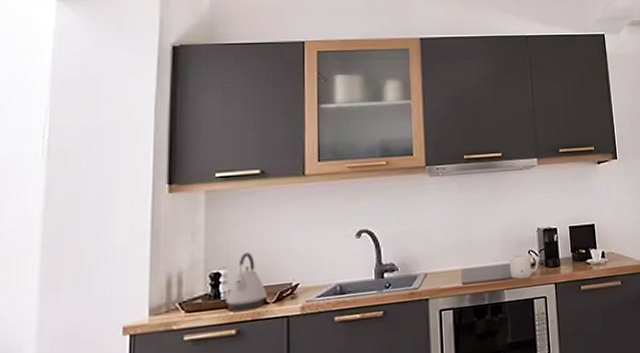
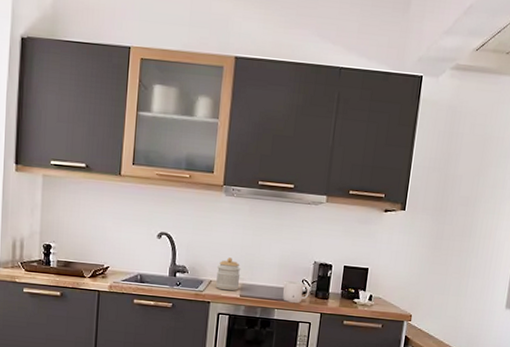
kettle: present [226,252,266,313] -> none [54,232,84,280]
jar: none [431,243,460,282] -> present [215,257,241,291]

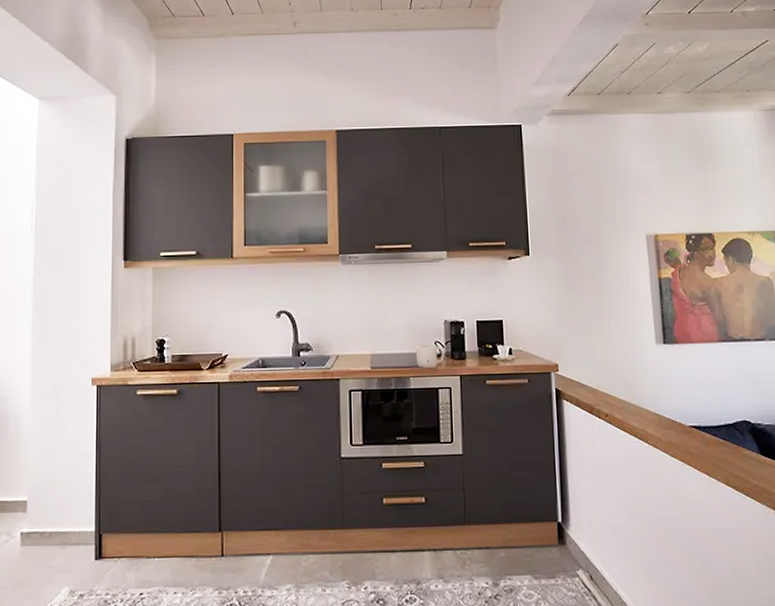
jar: present [215,257,241,291] -> none [342,328,369,364]

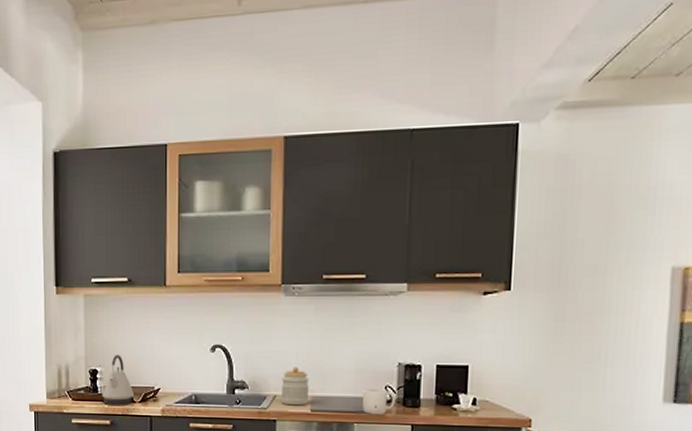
kettle: none [169,324,201,375] -> present [102,354,134,406]
jar: none [342,328,369,364] -> present [280,367,310,406]

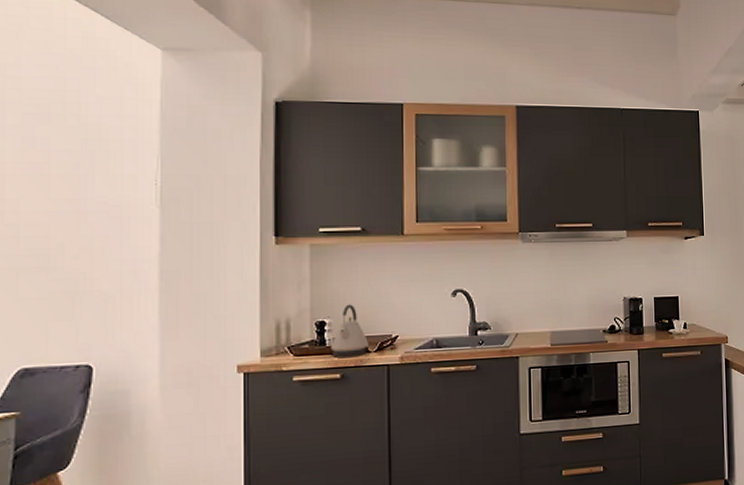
jar: present [280,367,310,406] -> none [522,306,549,342]
mug: present [362,389,396,416] -> none [595,321,624,345]

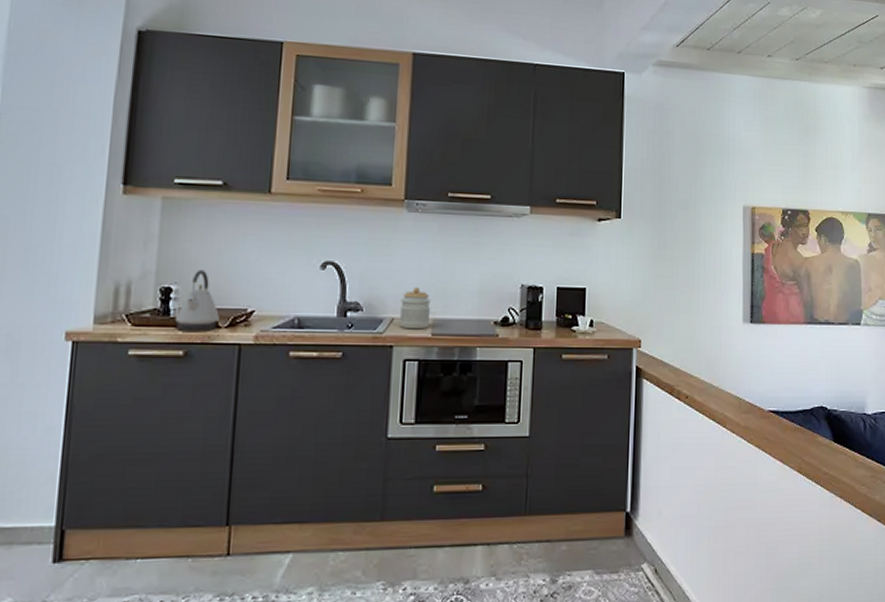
jar: none [522,306,549,342] -> present [398,287,432,330]

